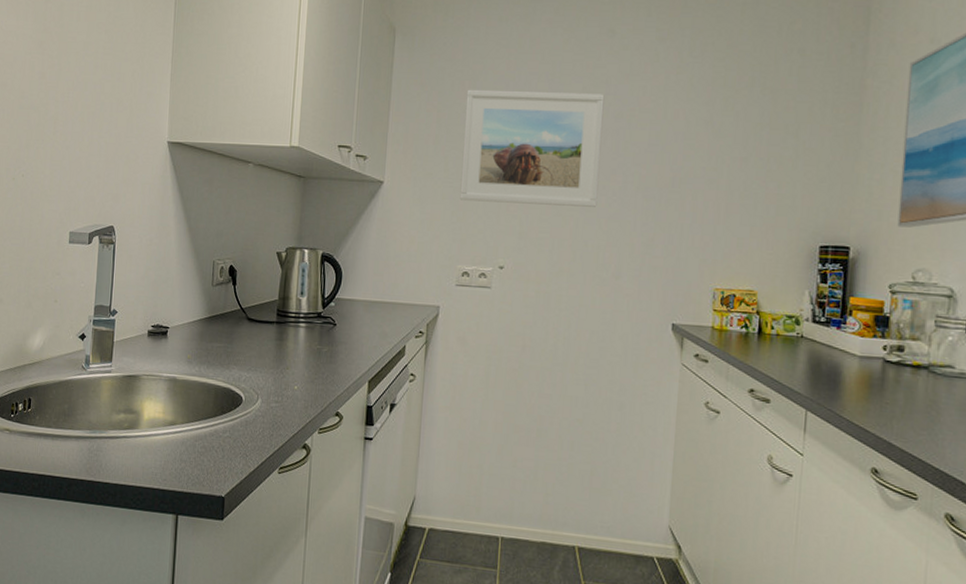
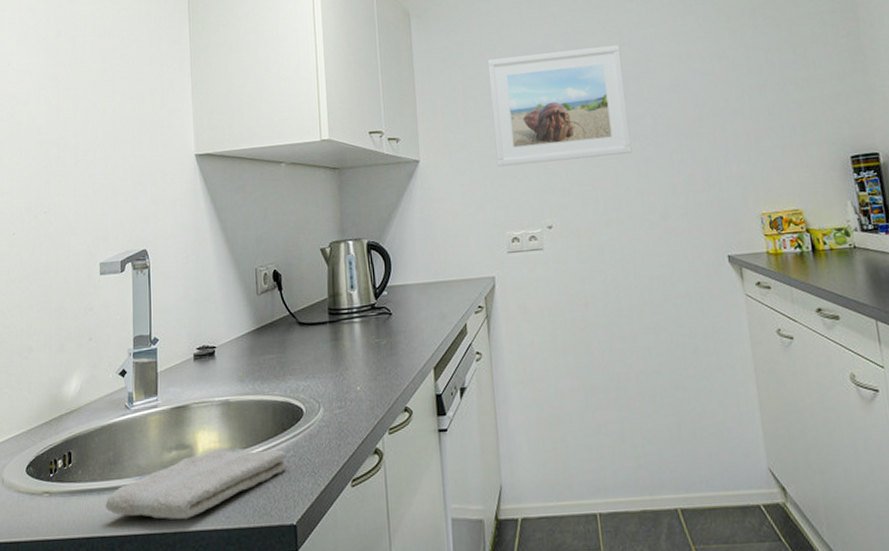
washcloth: none [57,419,223,475] -> present [105,448,287,520]

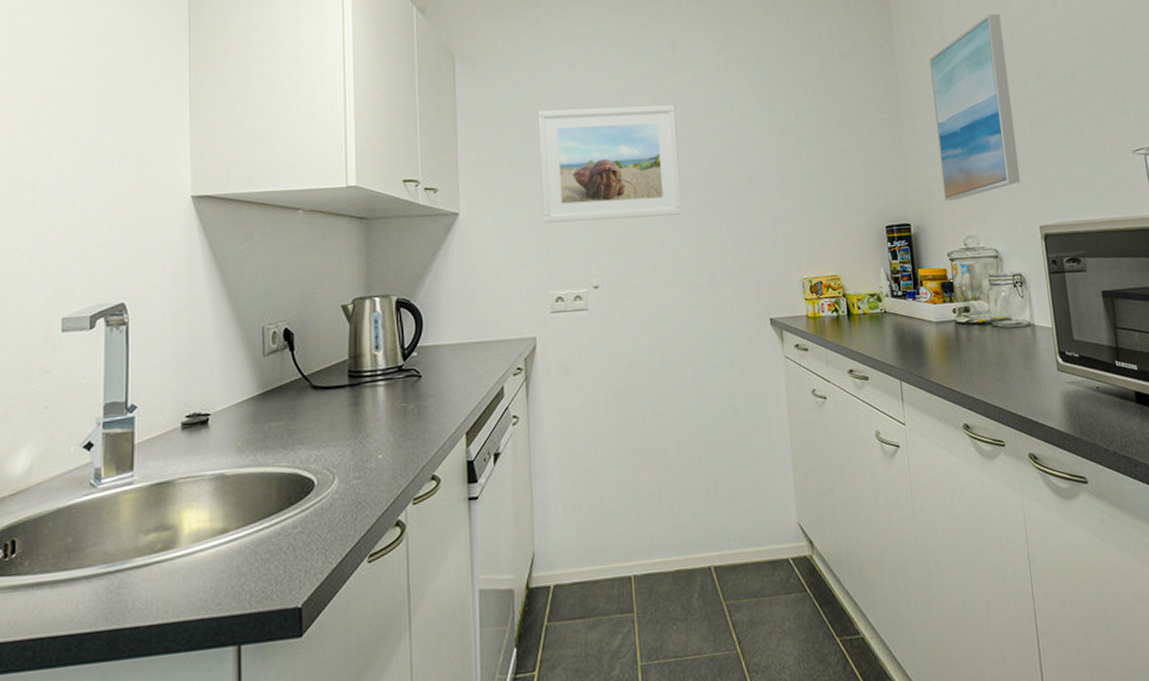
washcloth: present [105,448,287,520] -> none [59,526,293,612]

